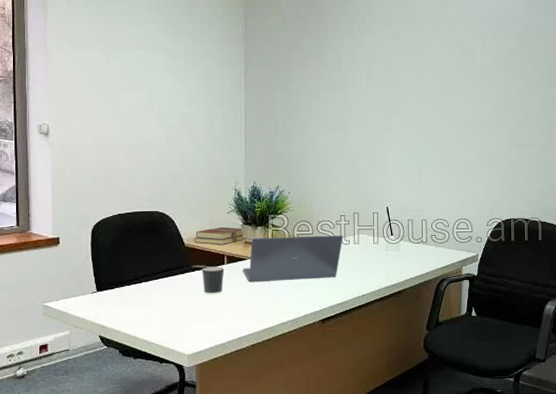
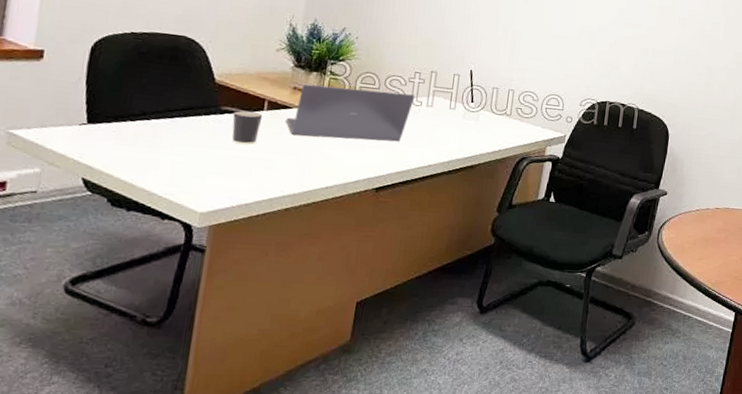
books: present [194,227,247,245] -> none [228,65,297,87]

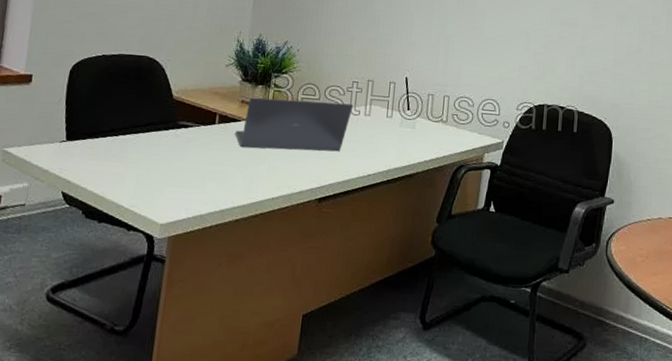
mug: present [232,111,263,146] -> none [187,125,215,158]

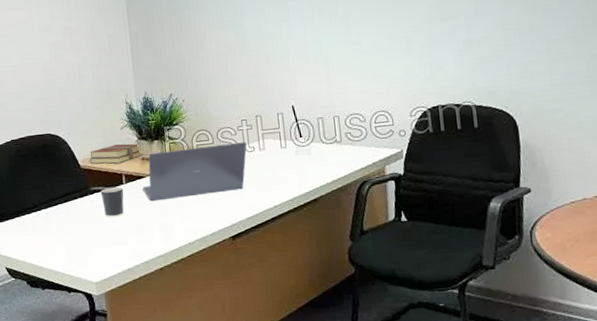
books: none [184,81,244,102] -> present [89,143,144,165]
mug: none [187,125,215,158] -> present [100,186,125,218]

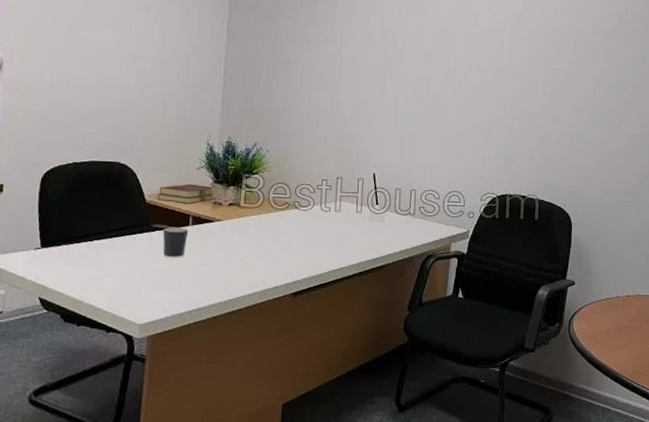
laptop: present [143,142,247,202] -> none [209,198,324,248]

